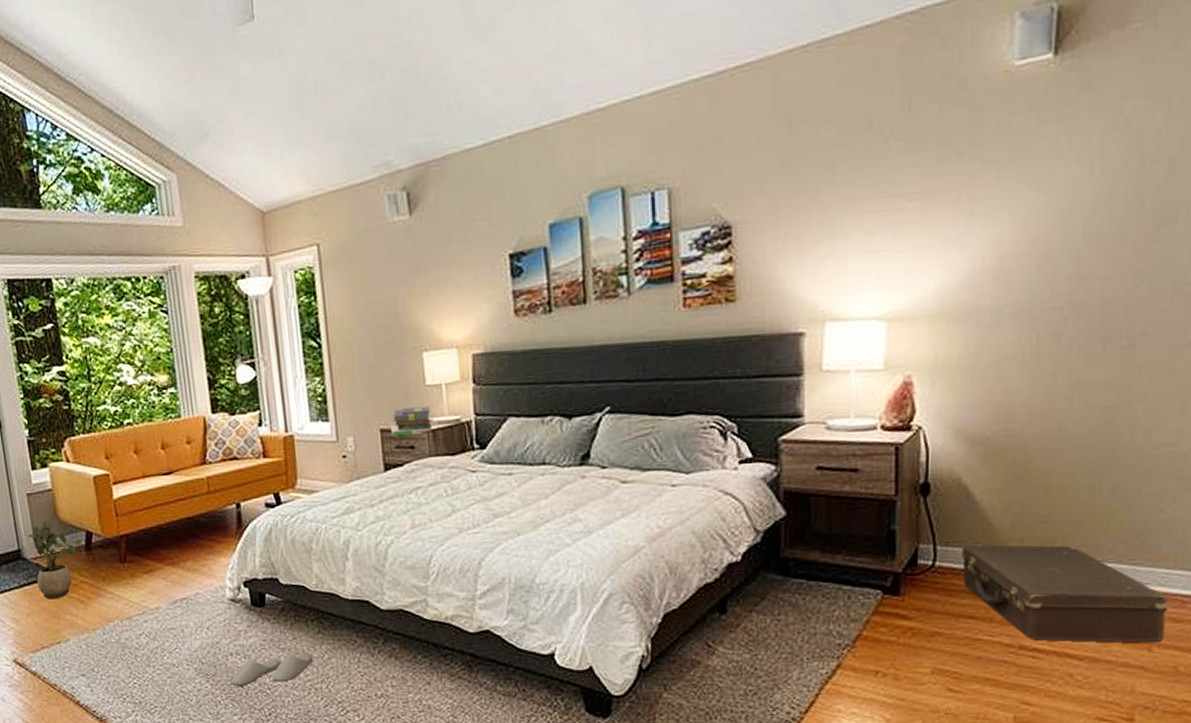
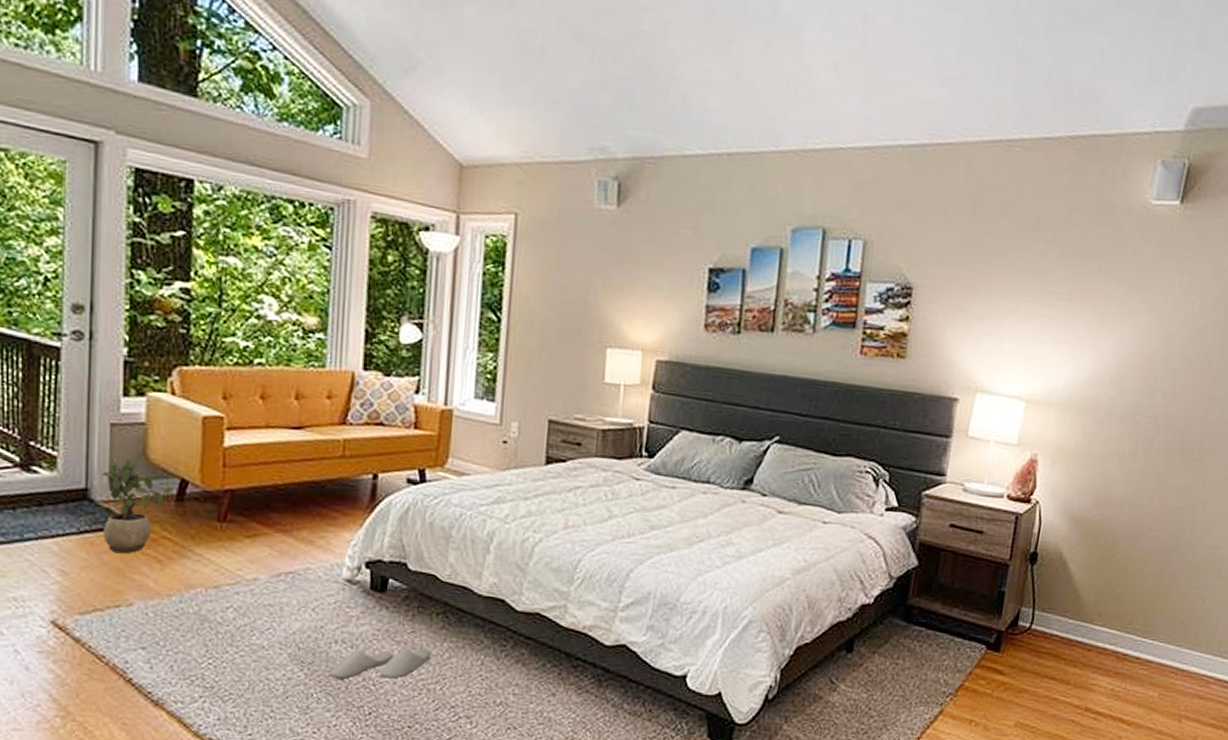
books: present [390,406,432,437] -> none [559,401,604,434]
suitcase: present [960,545,1168,644] -> none [1051,613,1198,716]

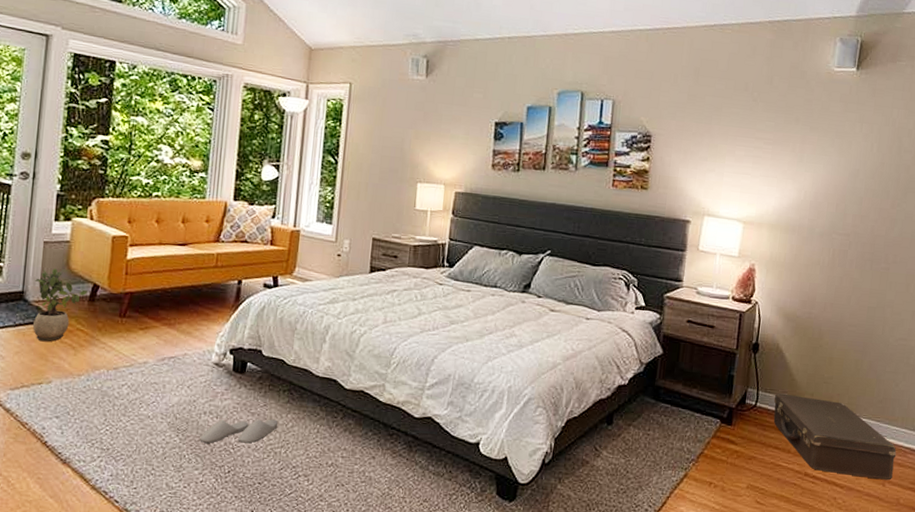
suitcase: none [1051,613,1198,716] -> present [773,393,897,480]

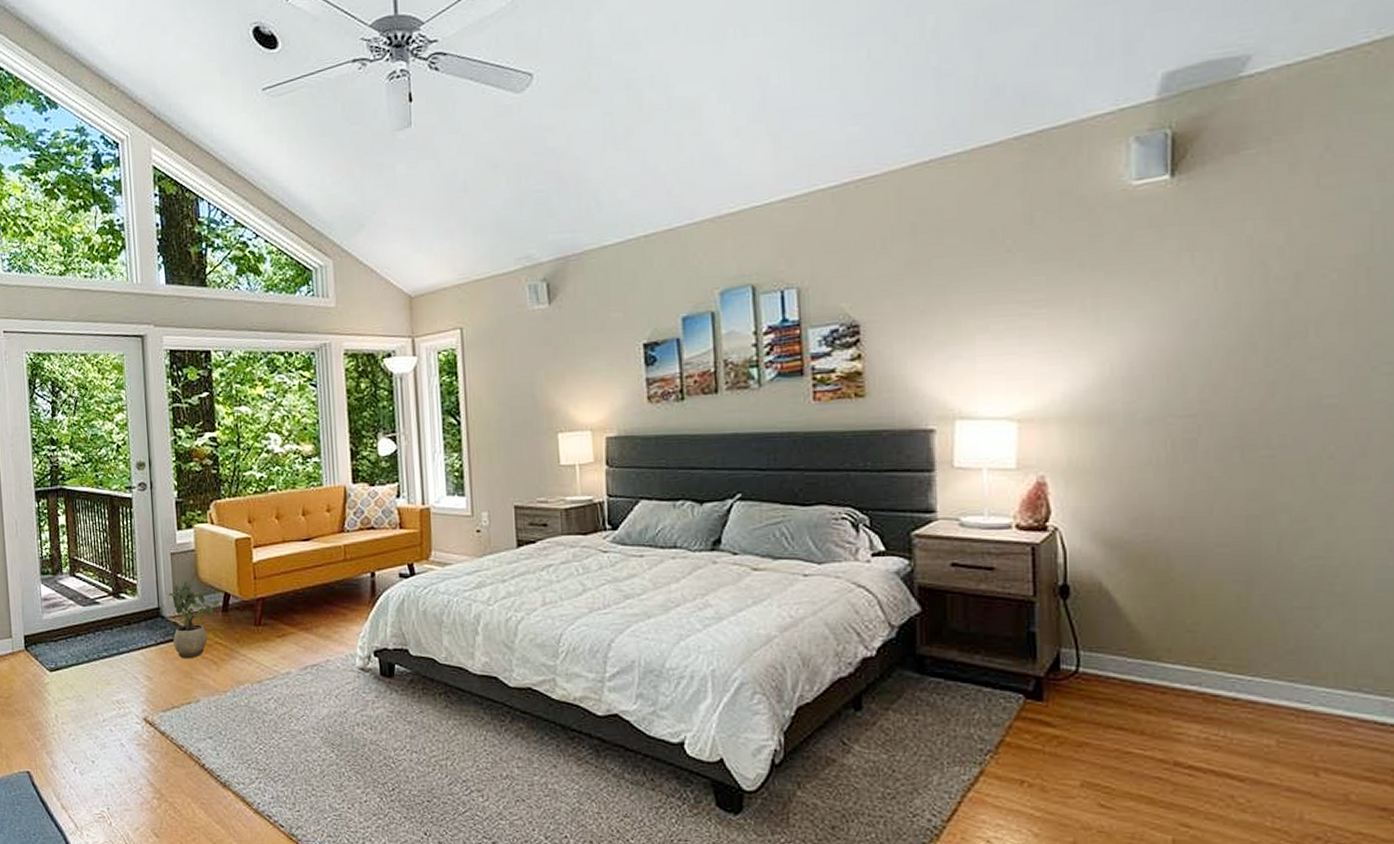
slippers: present [198,419,279,444] -> none [355,727,439,758]
suitcase: present [773,393,897,480] -> none [1105,652,1332,767]

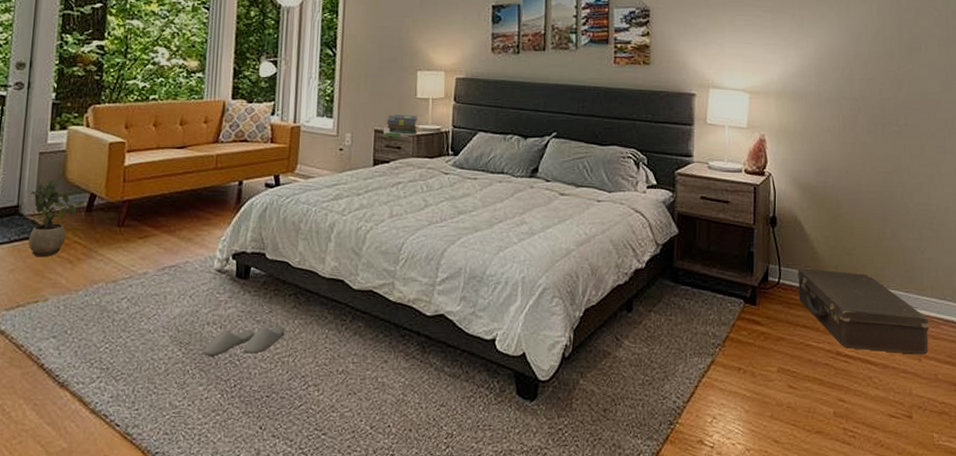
slippers: none [355,727,439,758] -> present [202,326,285,356]
books: none [524,486,565,514] -> present [383,114,418,139]
suitcase: none [1105,652,1332,767] -> present [797,268,929,355]

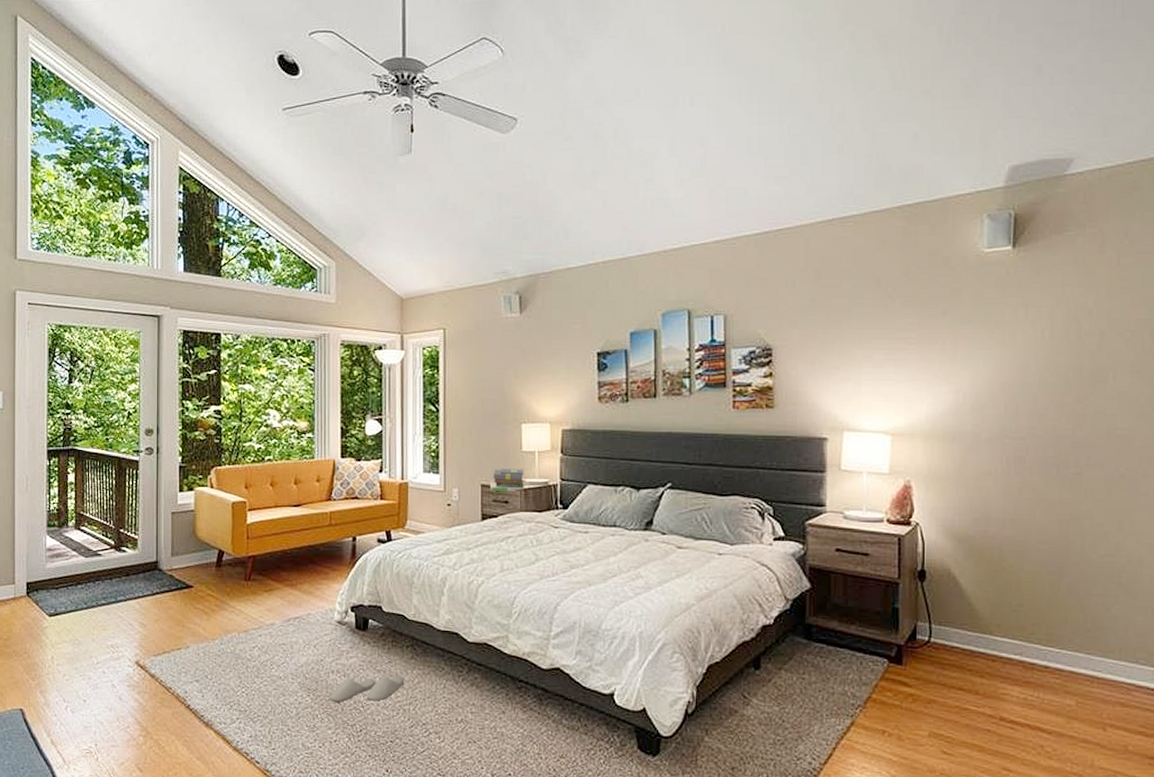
potted plant: present [28,179,85,258] -> none [167,537,214,609]
suitcase: present [797,268,929,355] -> none [951,626,1117,724]

